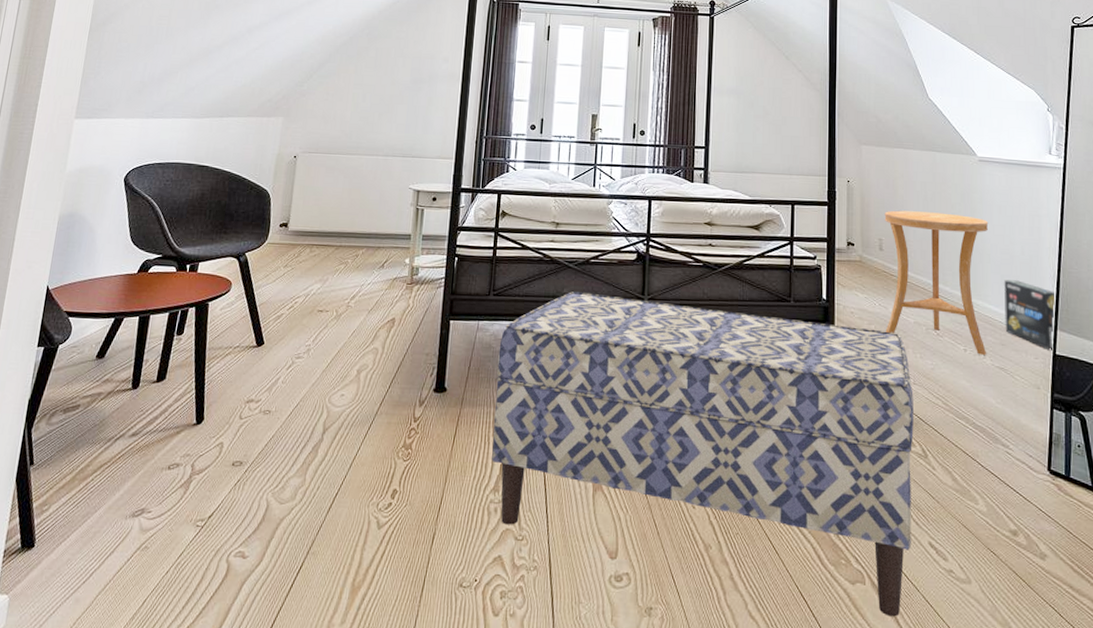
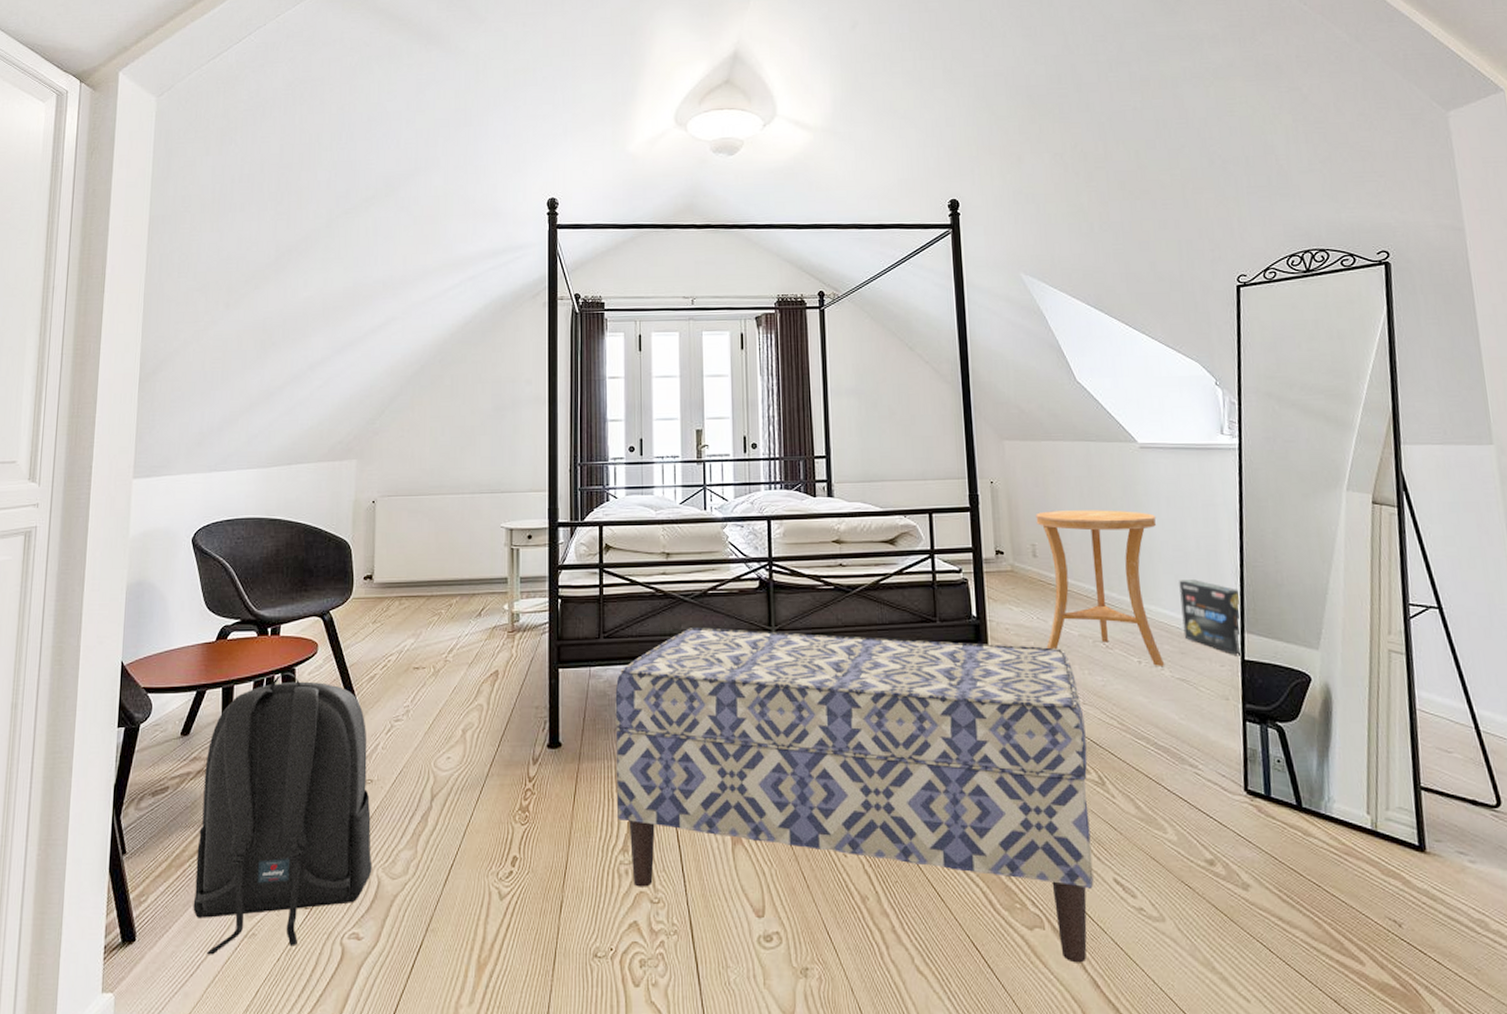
backpack: none [91,306,269,565] -> present [193,672,372,955]

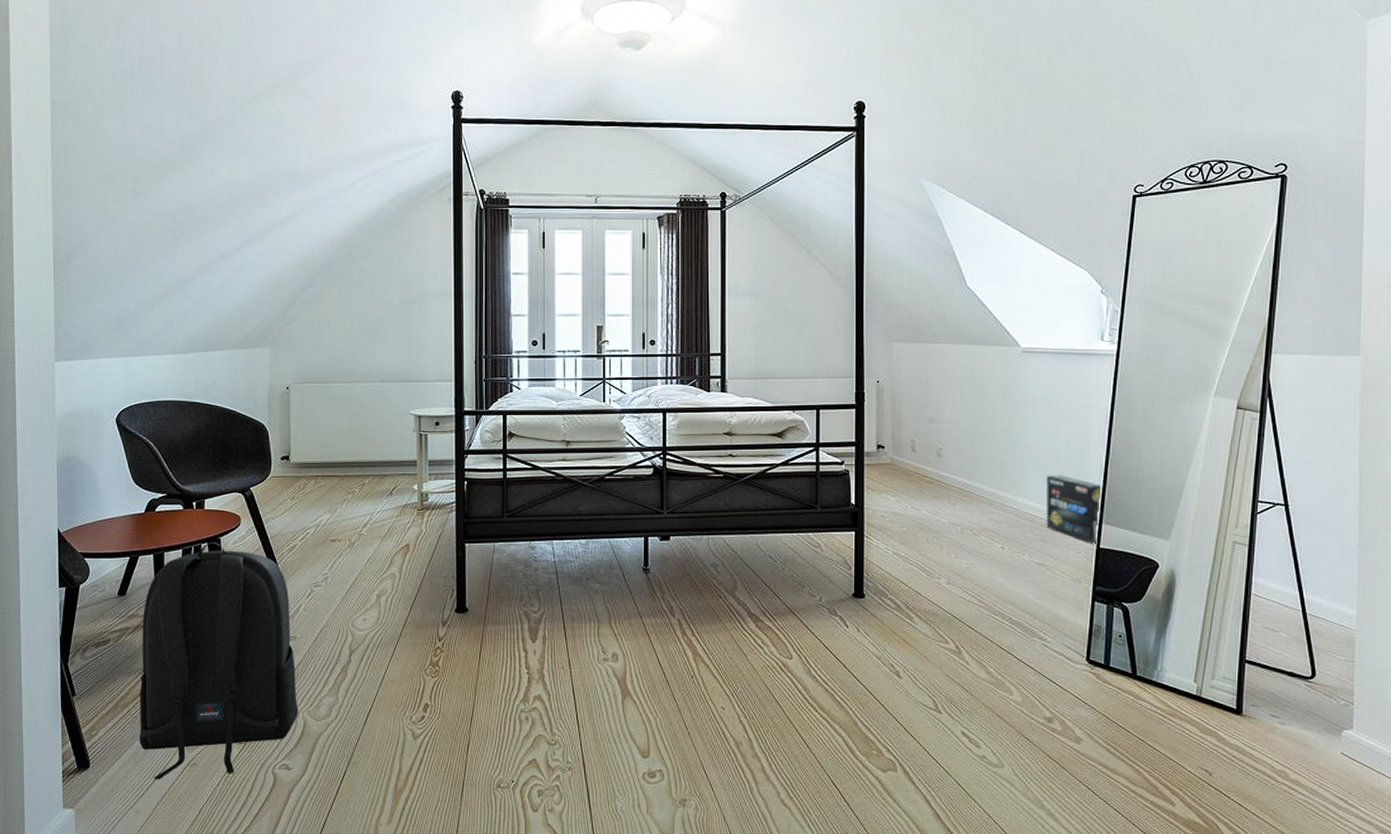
bench: present [615,627,1094,963] -> none [517,509,949,800]
side table: present [1036,510,1165,666] -> none [917,409,1031,552]

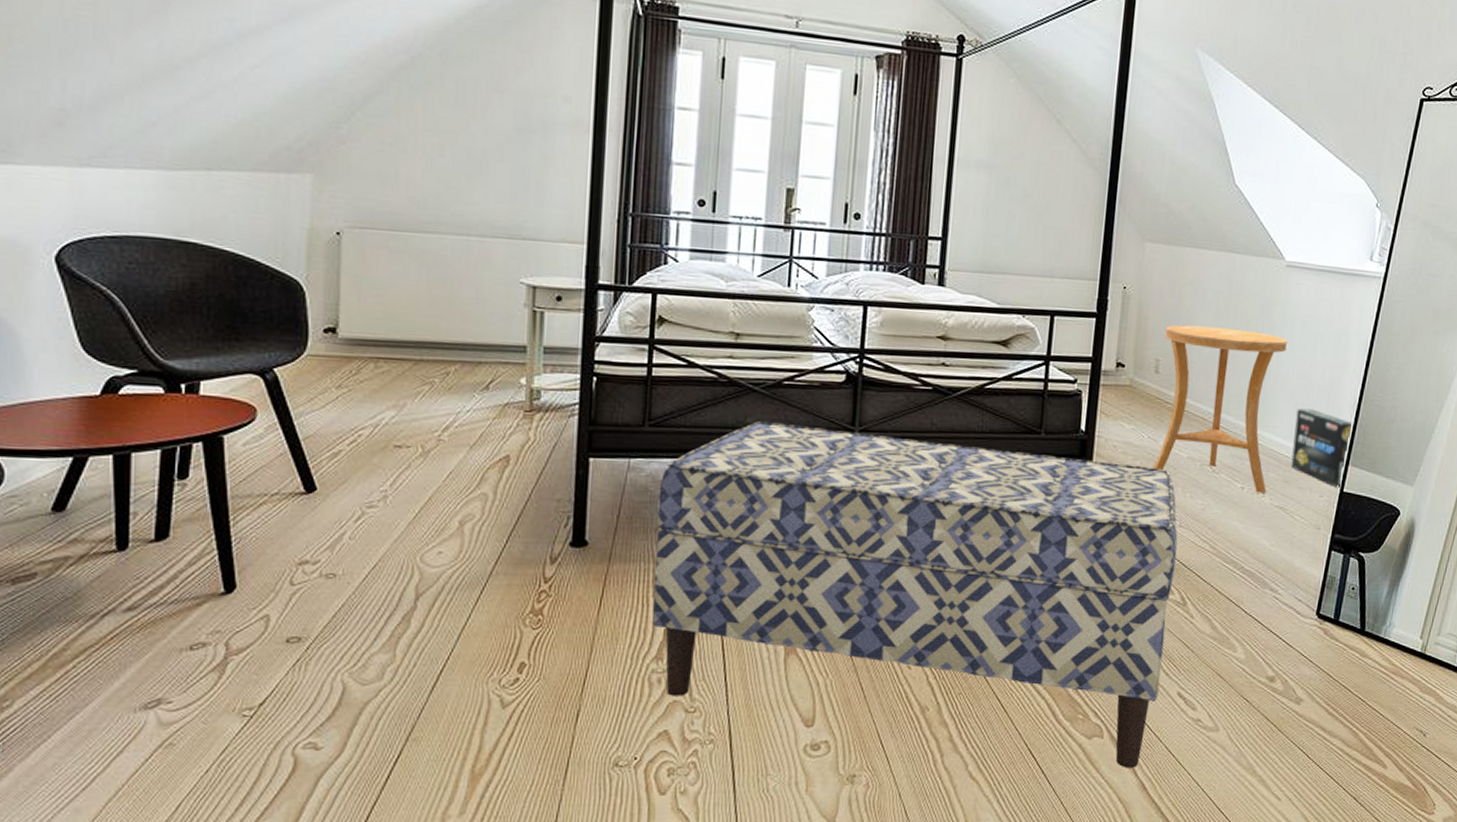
backpack: present [139,541,299,780] -> none [82,440,335,767]
bench: none [517,509,949,800] -> present [652,421,1178,768]
side table: none [917,409,1031,552] -> present [1152,325,1288,493]

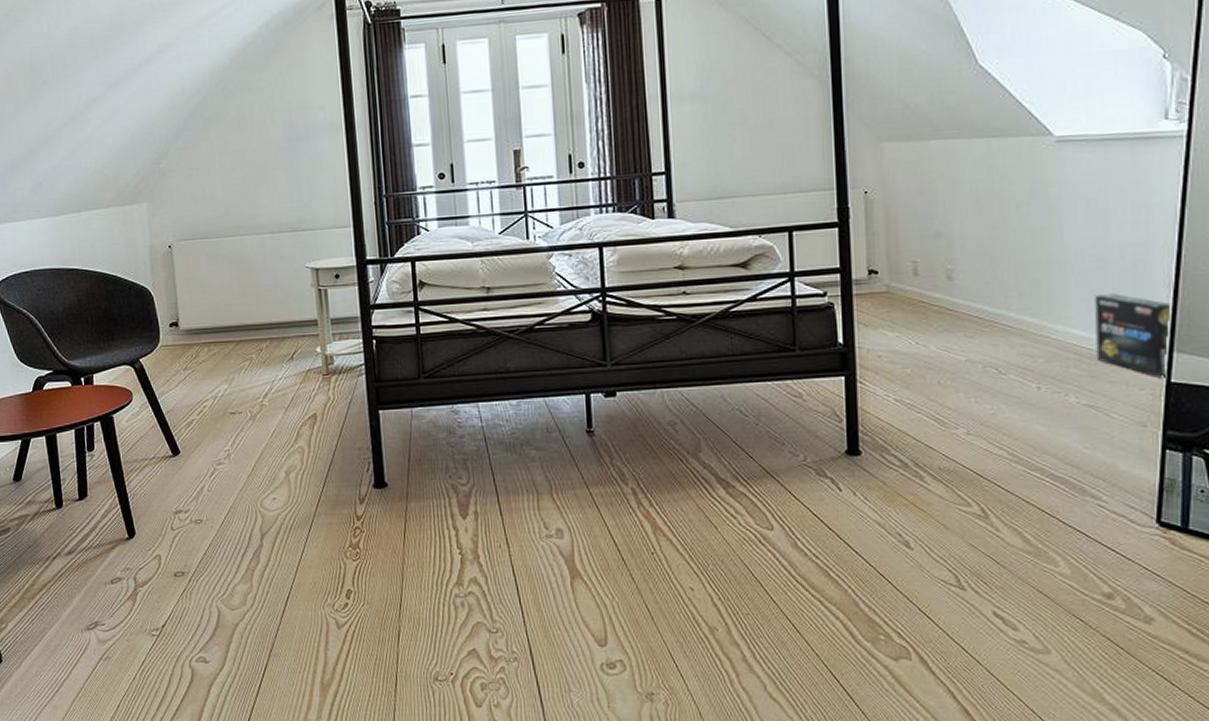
bench: present [652,421,1178,768] -> none [439,364,970,692]
side table: present [1152,325,1288,493] -> none [919,217,1072,392]

